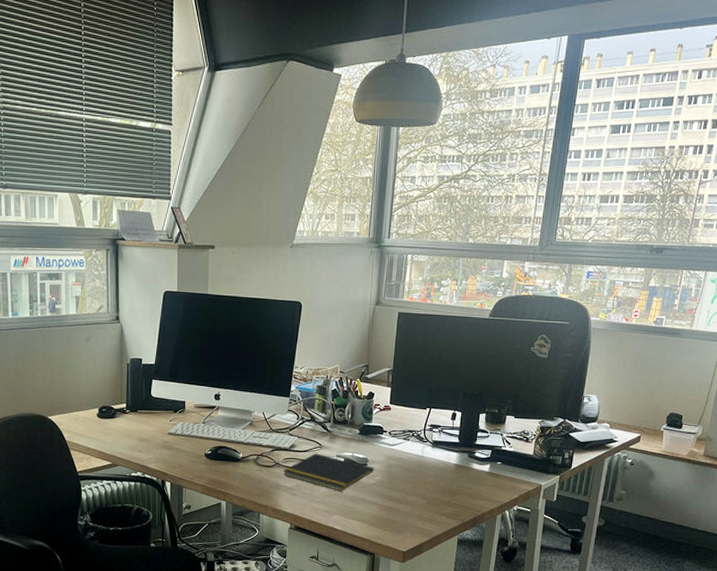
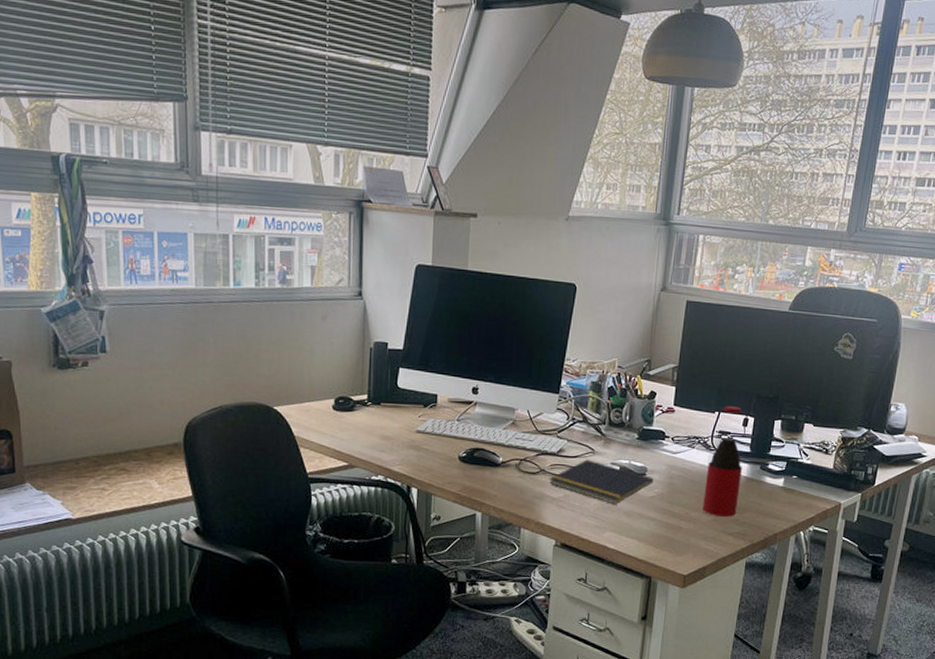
bottle: none [418,403,452,500] -> present [703,406,742,517]

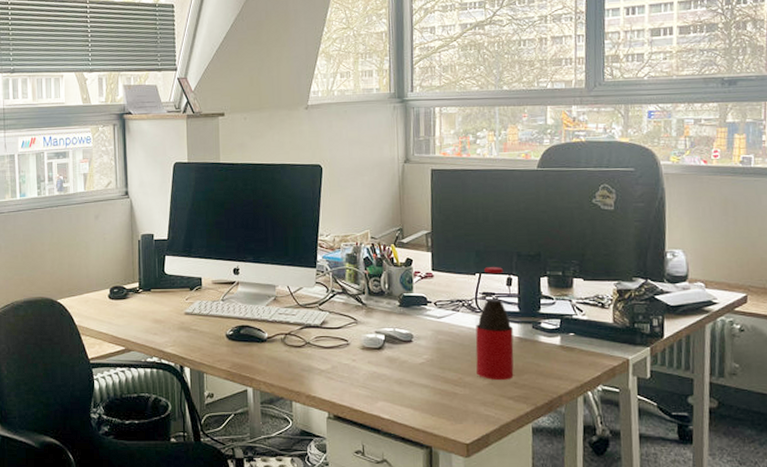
notepad: present [549,459,654,505] -> none [315,330,421,373]

